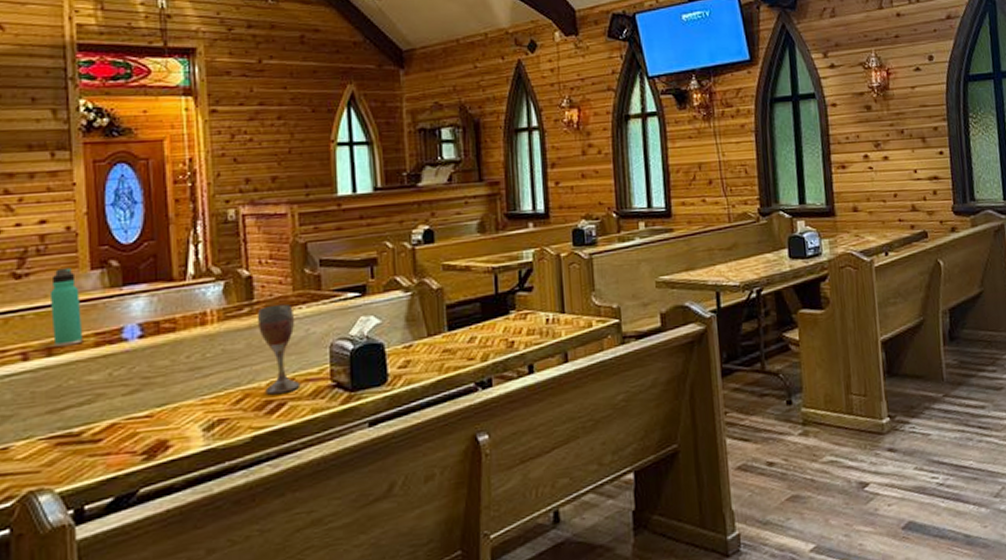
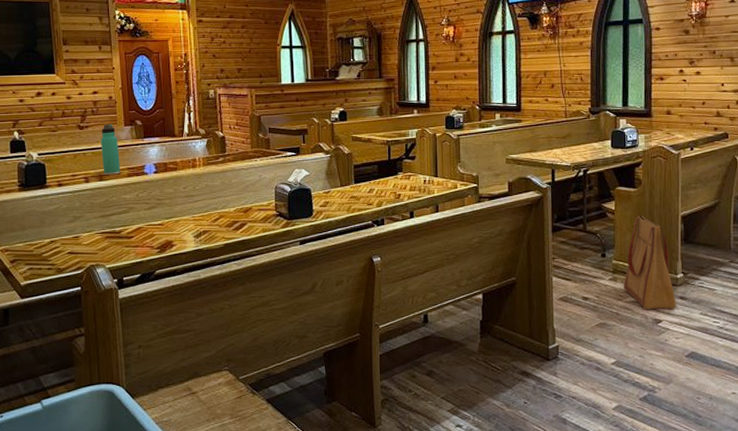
cup: present [257,303,301,395] -> none [228,157,256,217]
shopping bag: none [817,344,886,471] -> present [624,215,677,310]

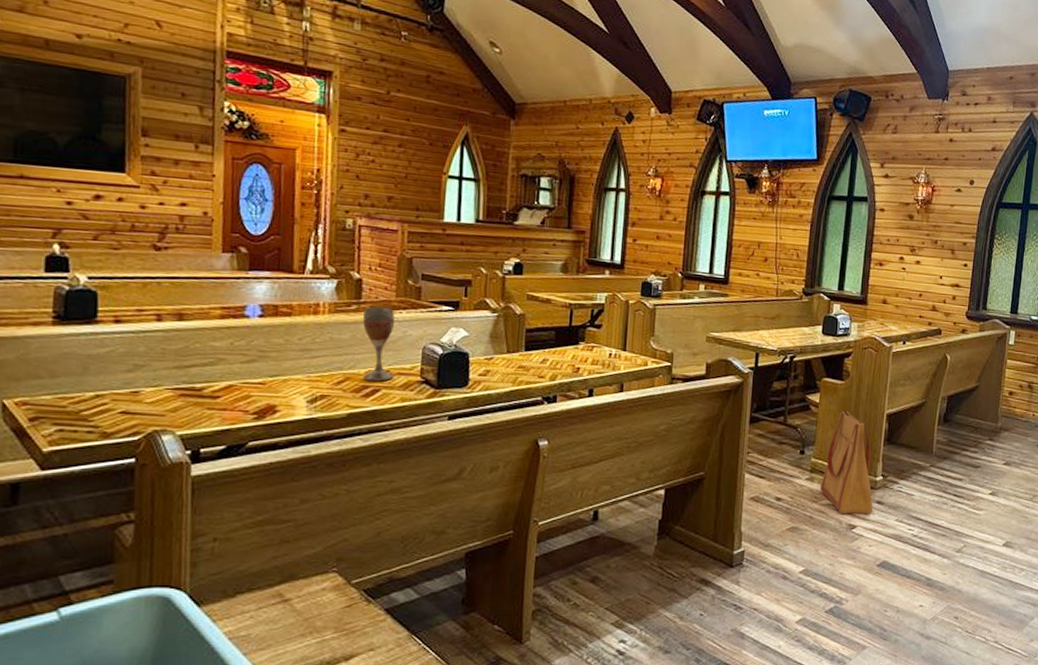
thermos bottle: present [100,124,121,176] -> none [184,247,211,315]
cup: none [228,157,256,217] -> present [362,306,396,382]

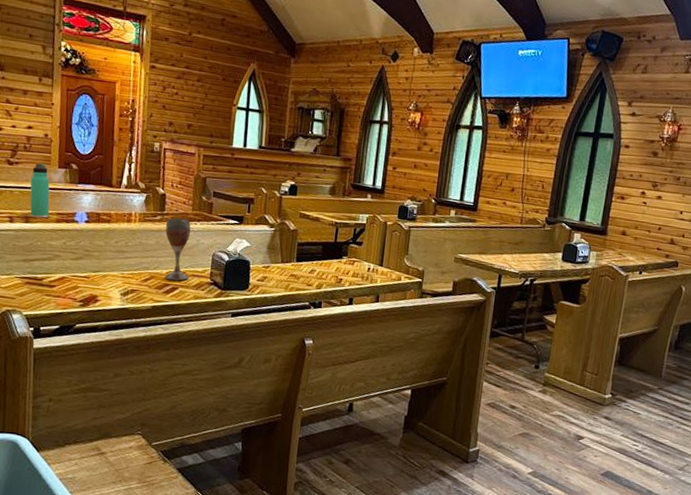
thermos bottle: none [184,247,211,315] -> present [30,163,50,219]
shopping bag: present [820,410,874,515] -> none [552,331,602,428]

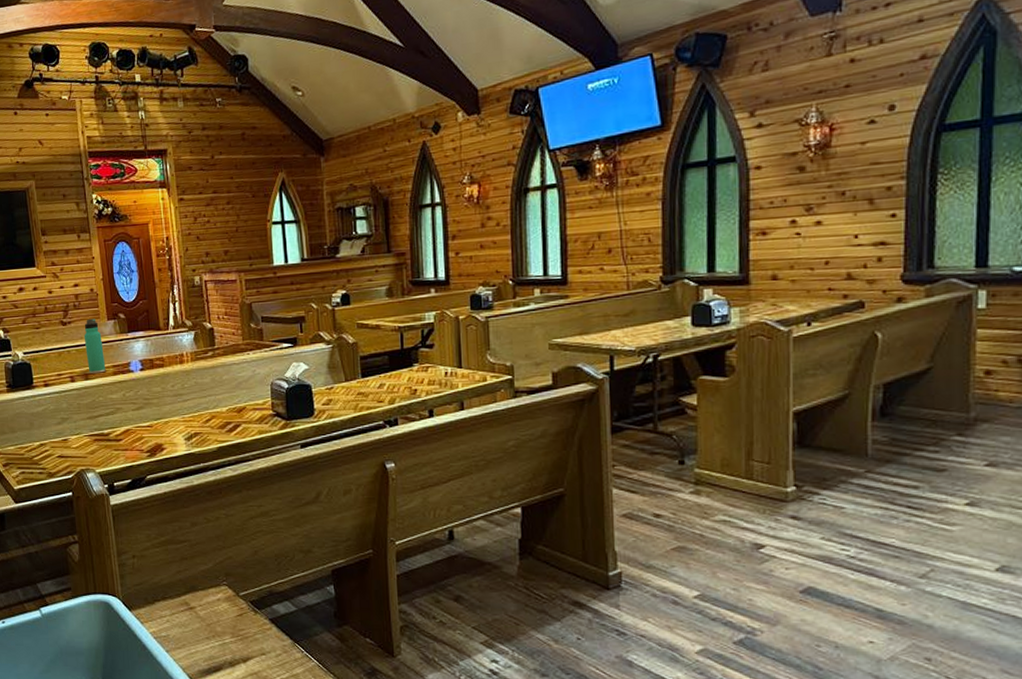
cup: present [165,217,192,281] -> none [218,350,250,418]

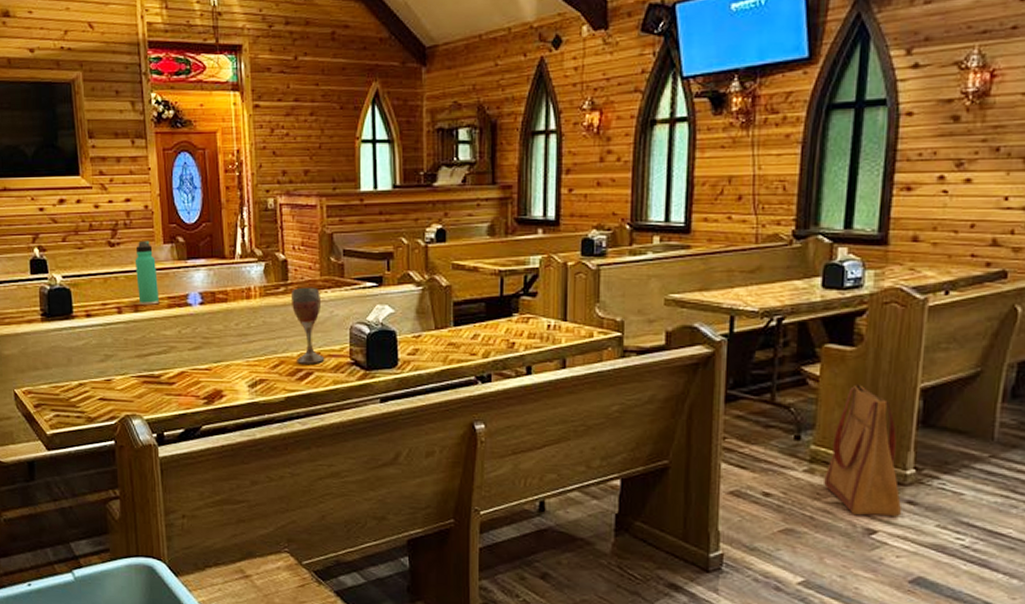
cup: none [218,350,250,418] -> present [290,287,325,364]
shopping bag: none [710,411,787,532] -> present [824,384,902,517]

